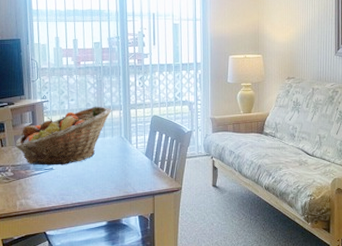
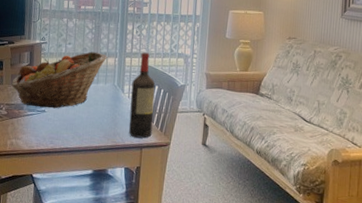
wine bottle: none [138,103,163,186] -> present [128,52,156,138]

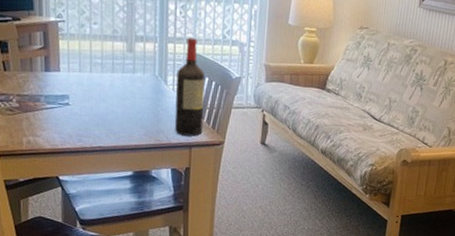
fruit basket: present [11,51,108,109] -> none [21,34,145,102]

